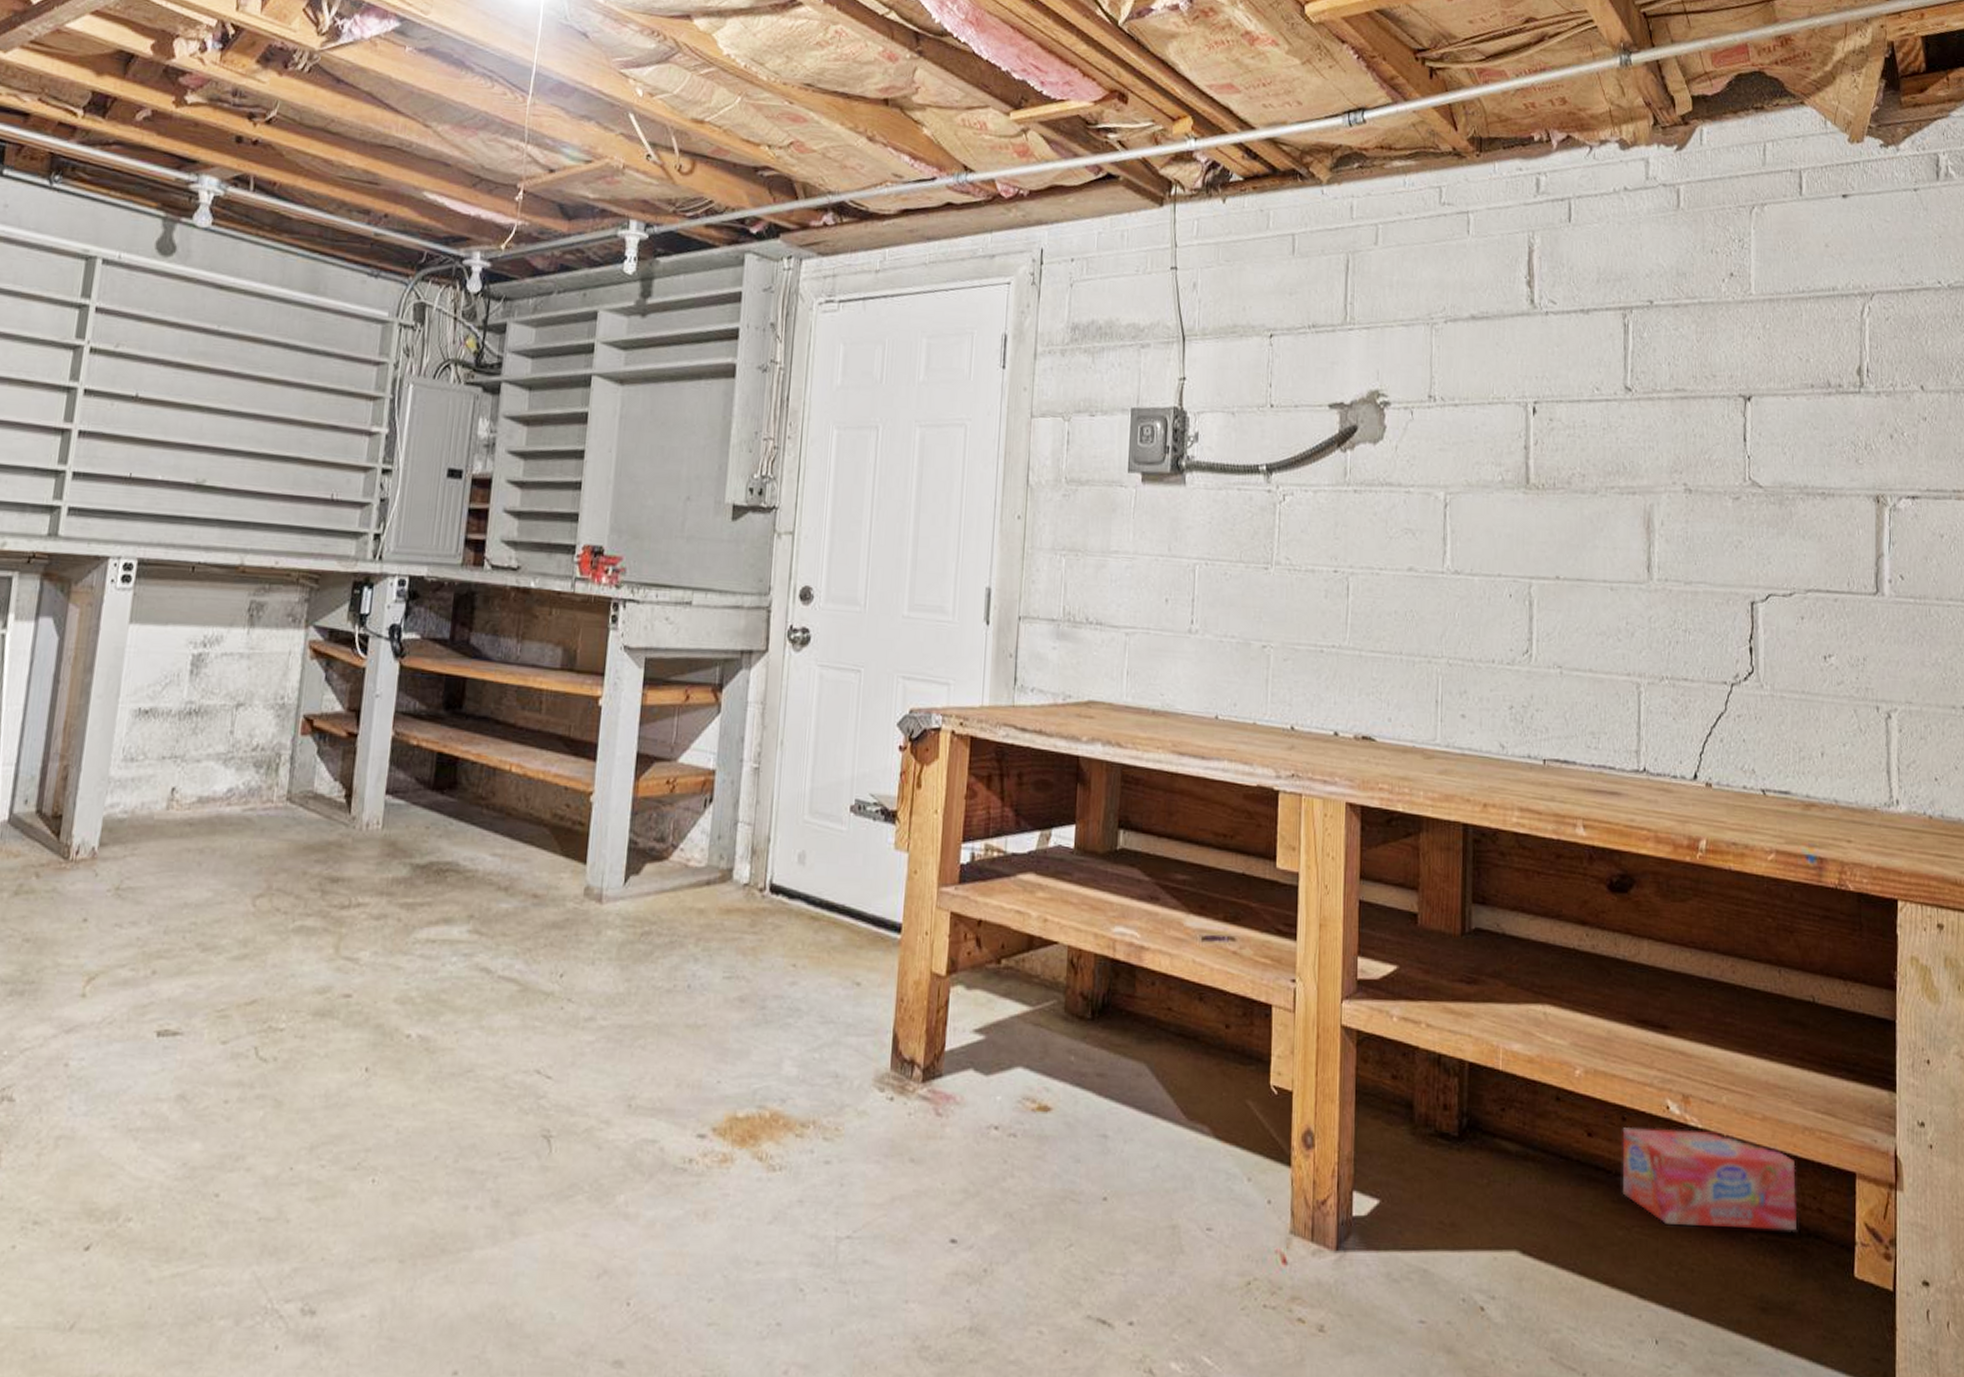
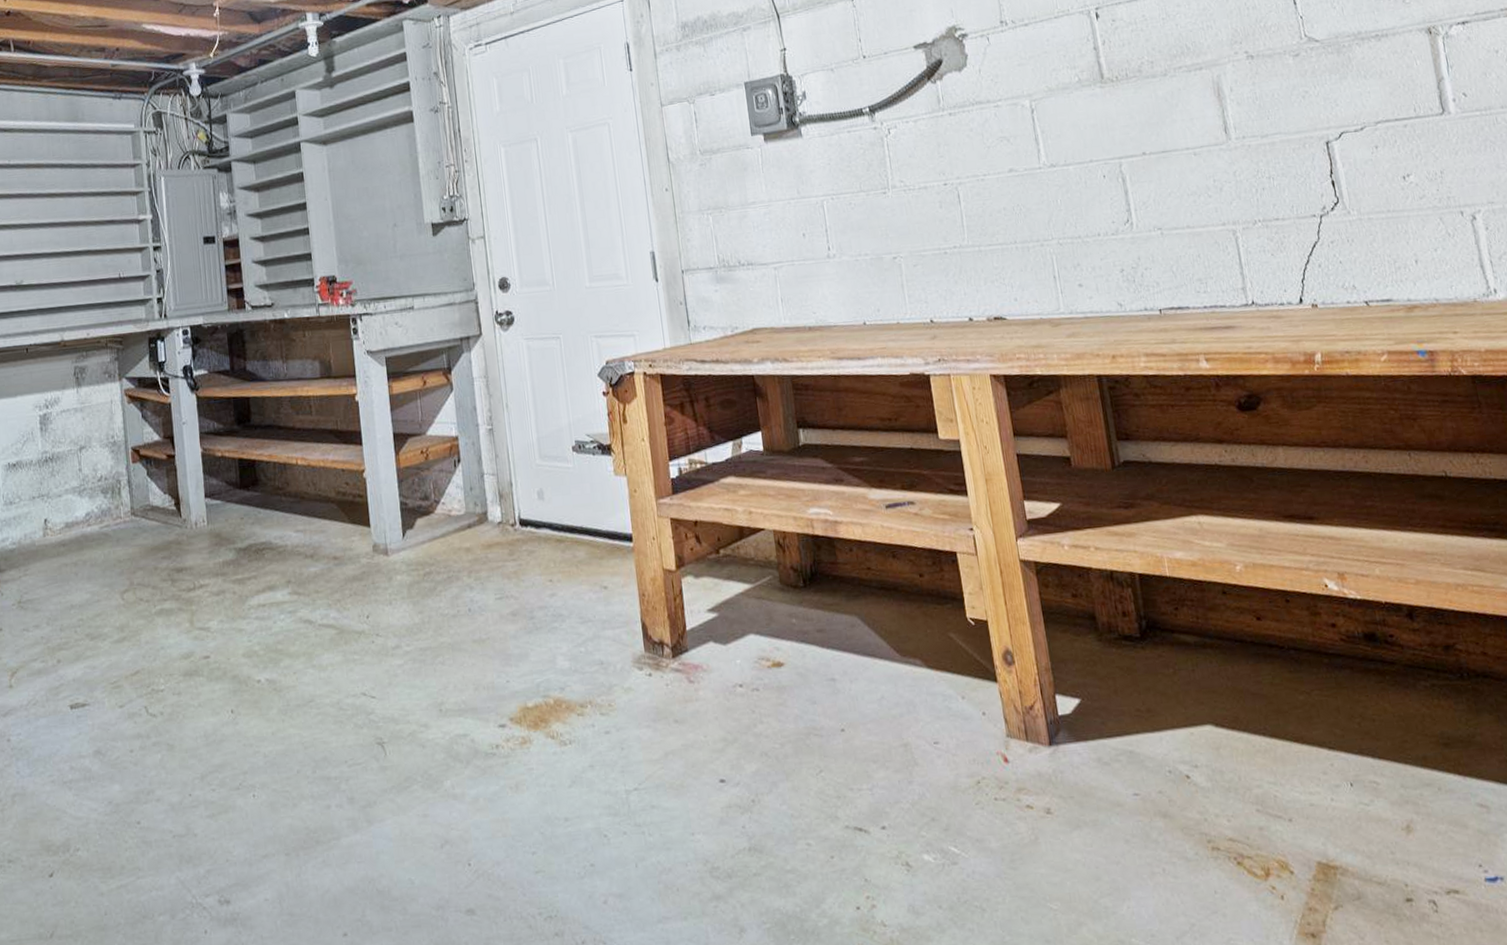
box: present [1622,1127,1798,1231] -> none [1287,600,1465,684]

